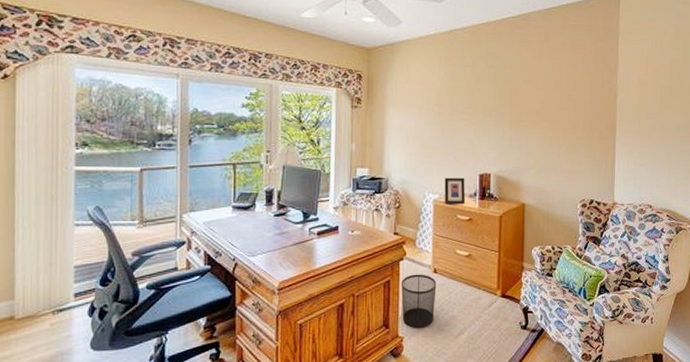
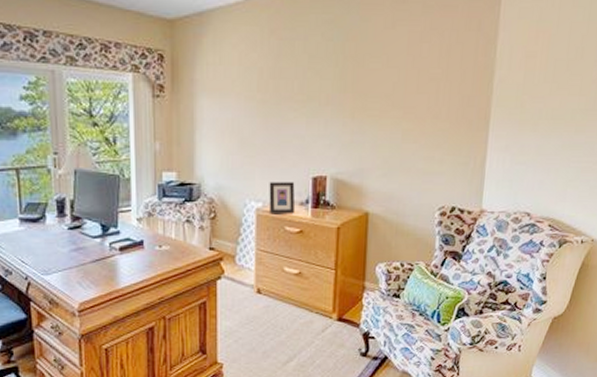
waste bin: present [401,274,437,328] -> none [220,294,261,354]

